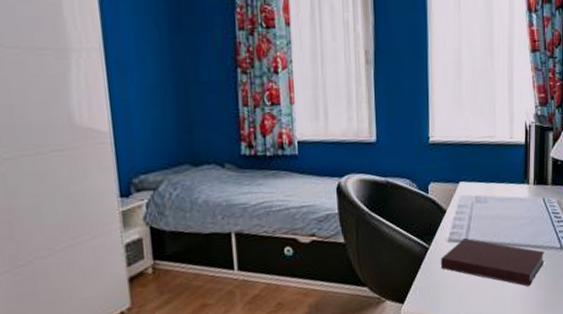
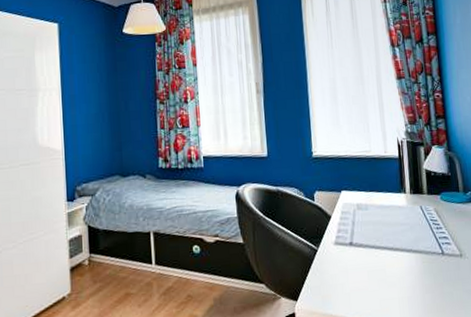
notebook: present [440,238,545,287] -> none [328,242,428,290]

